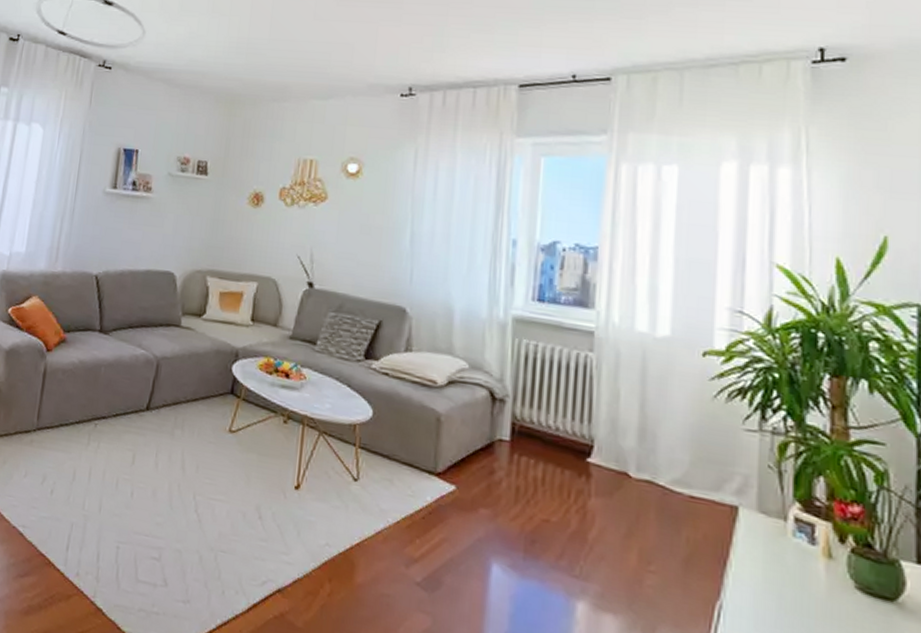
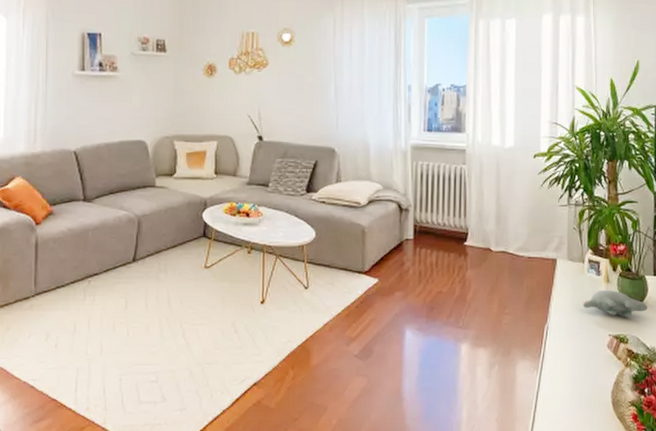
plush toy: none [783,567,905,620] -> present [583,290,648,317]

